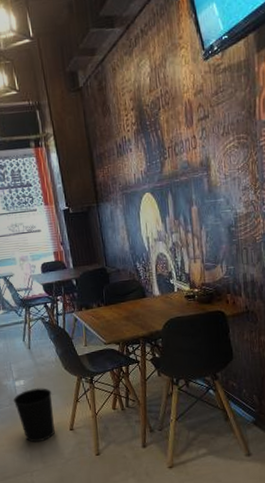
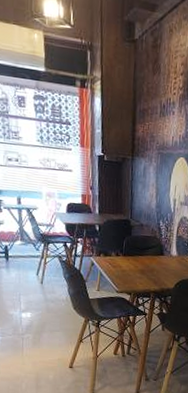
wastebasket: present [13,388,55,443] -> none [17,322,57,375]

